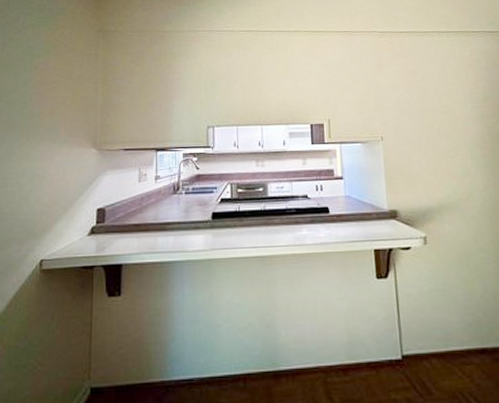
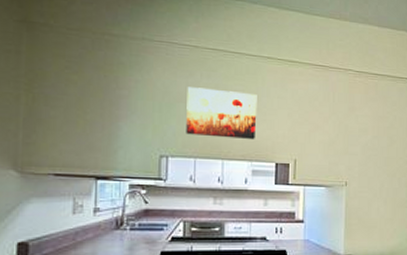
wall art: none [227,64,290,106] -> present [186,87,257,140]

